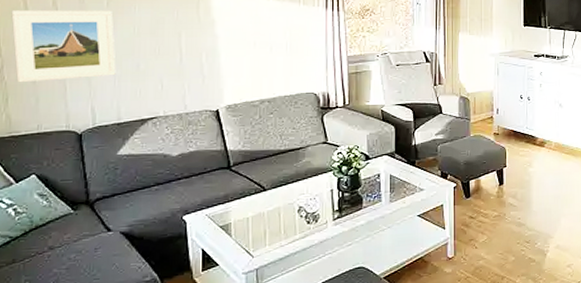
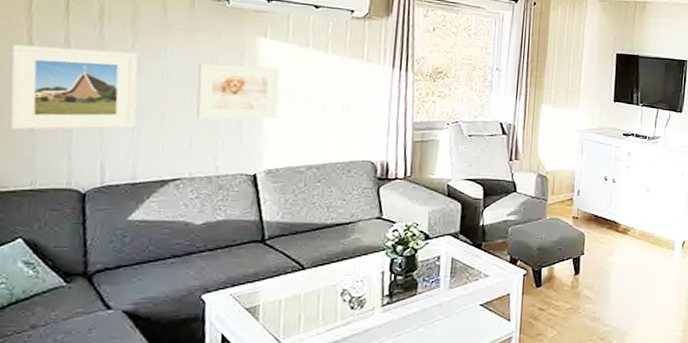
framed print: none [162,15,233,65] -> present [196,63,281,120]

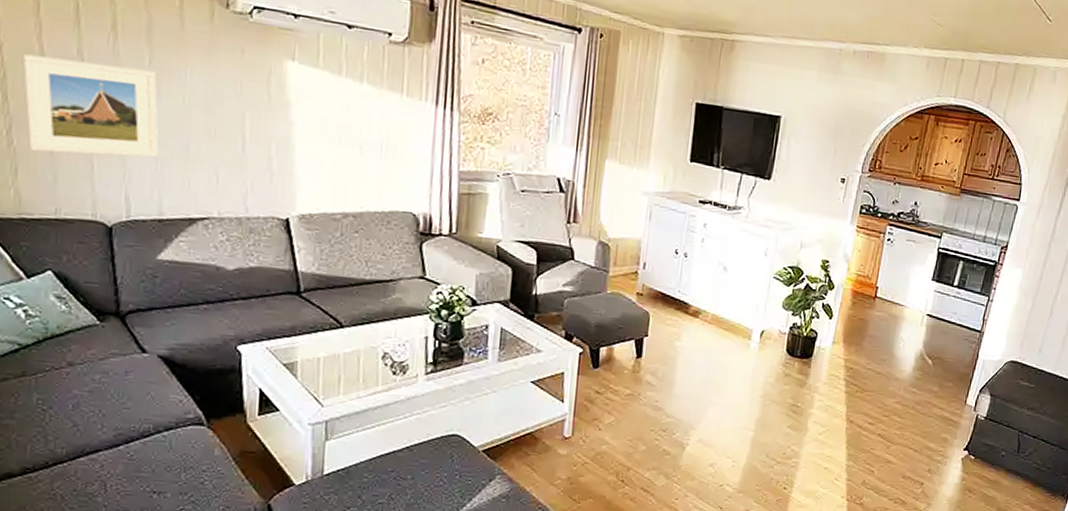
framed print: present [196,63,281,120] -> none [221,87,312,158]

